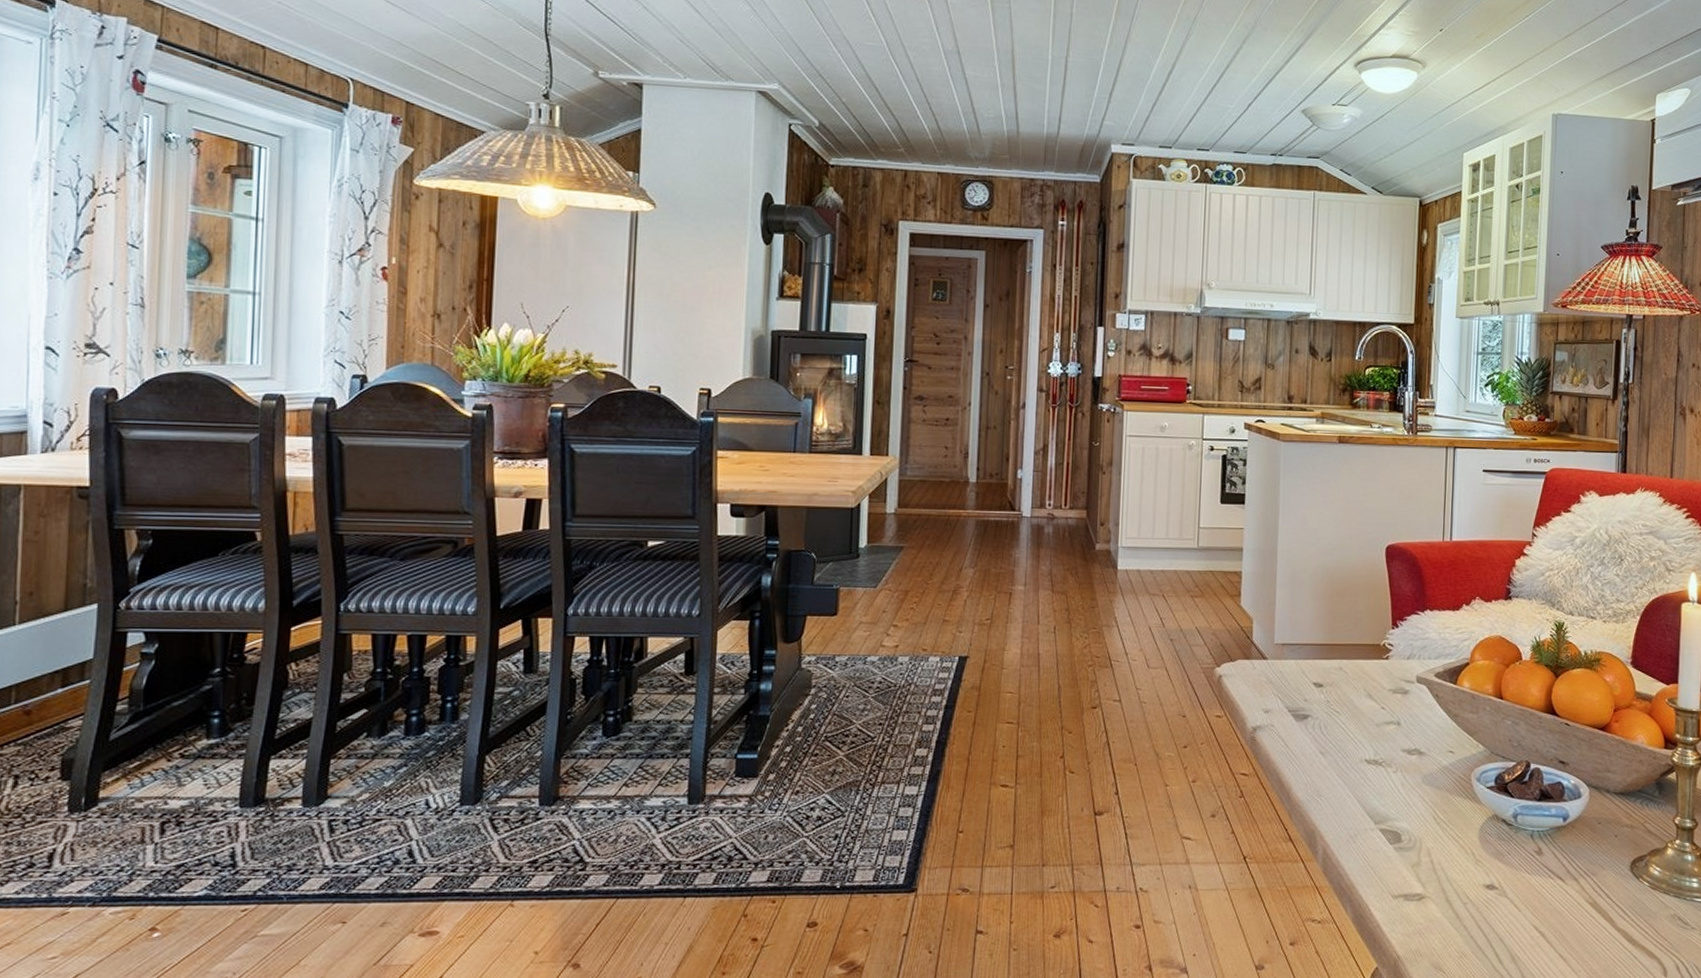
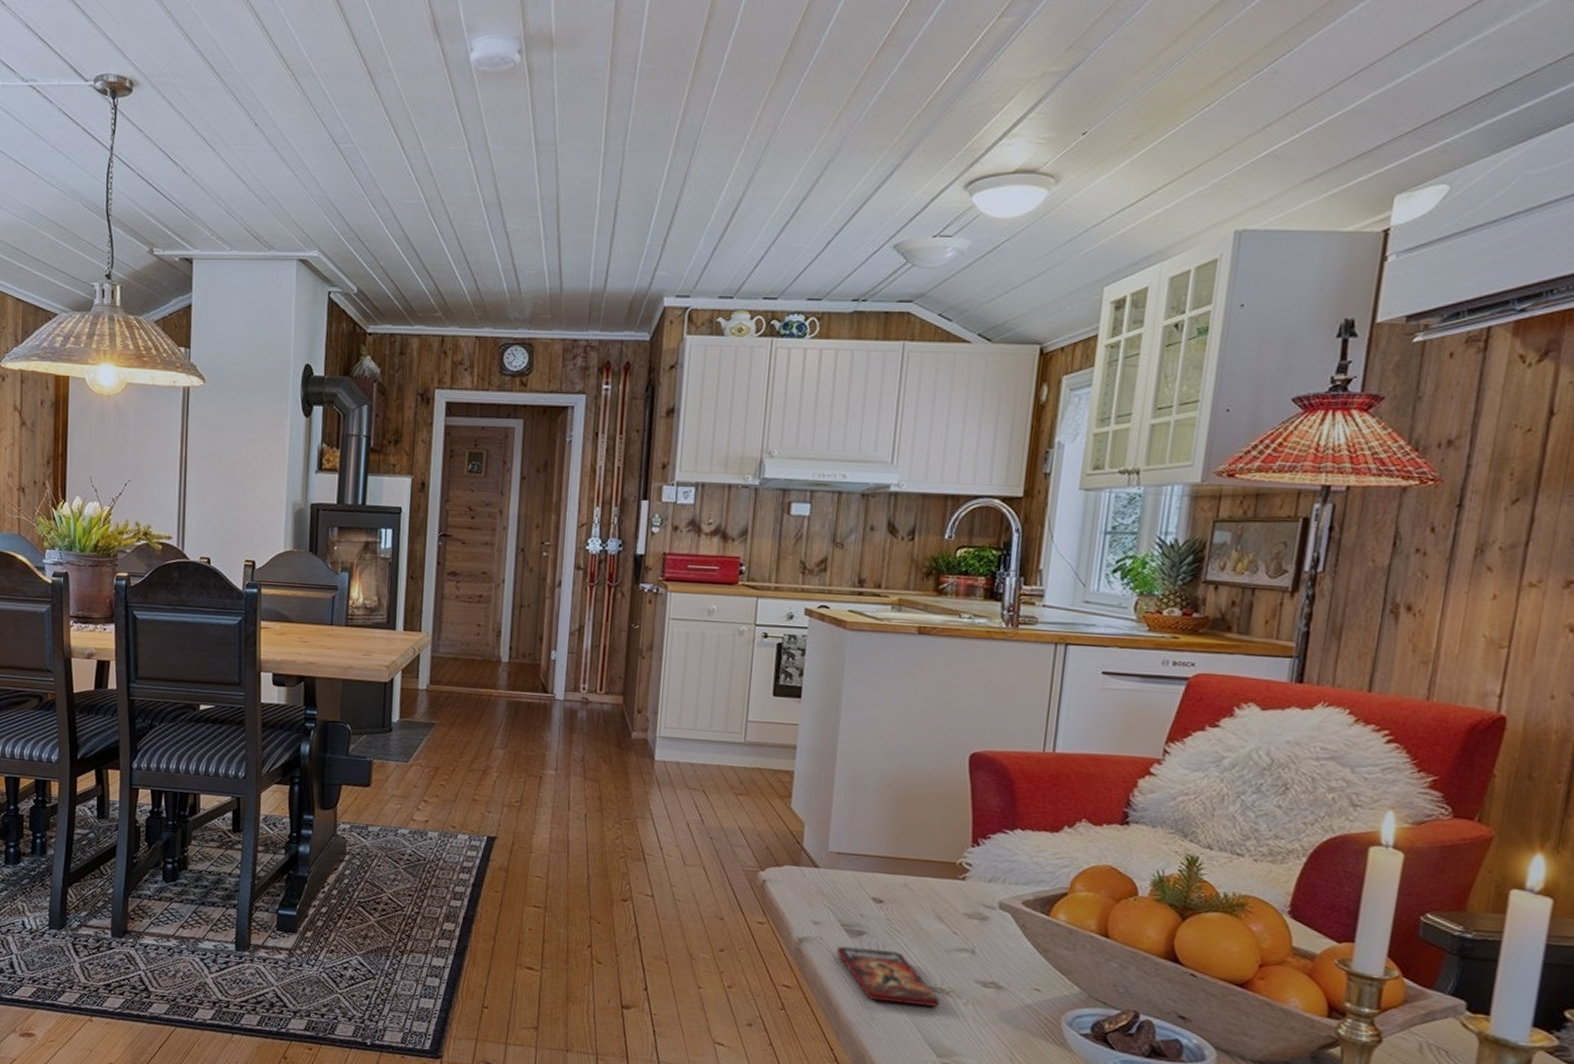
smartphone: none [1286,729,1375,779] -> present [837,946,940,1008]

